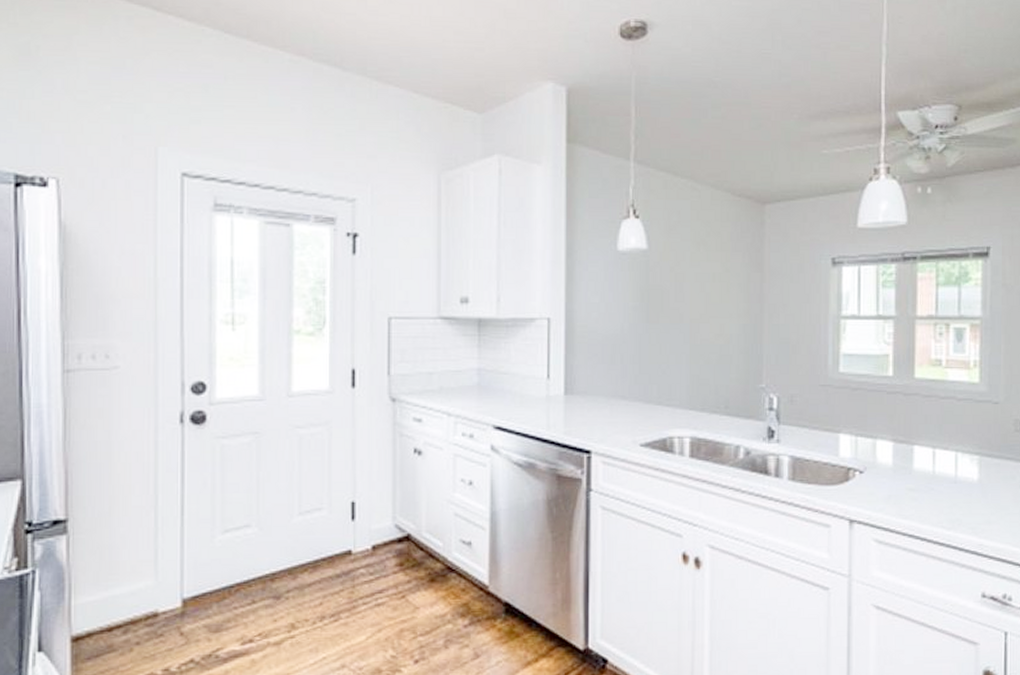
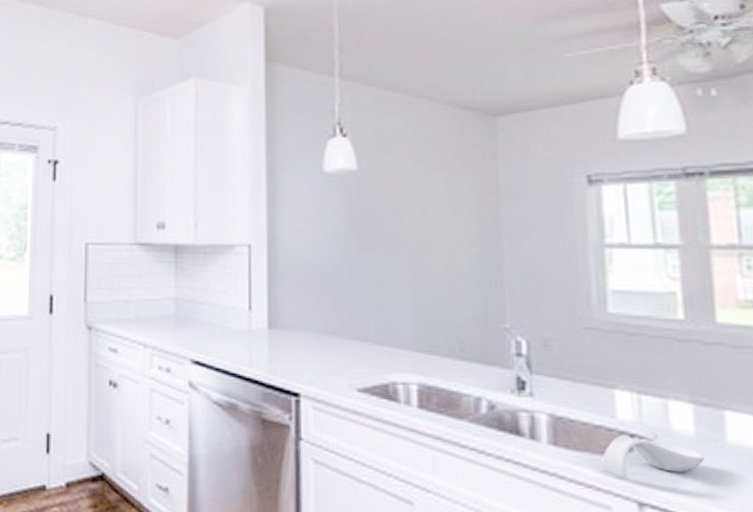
spoon rest: none [825,469,898,503] -> present [600,435,706,479]

